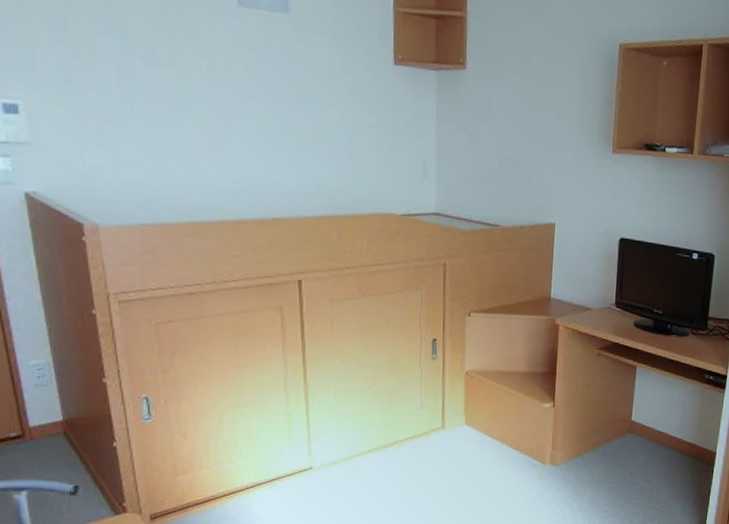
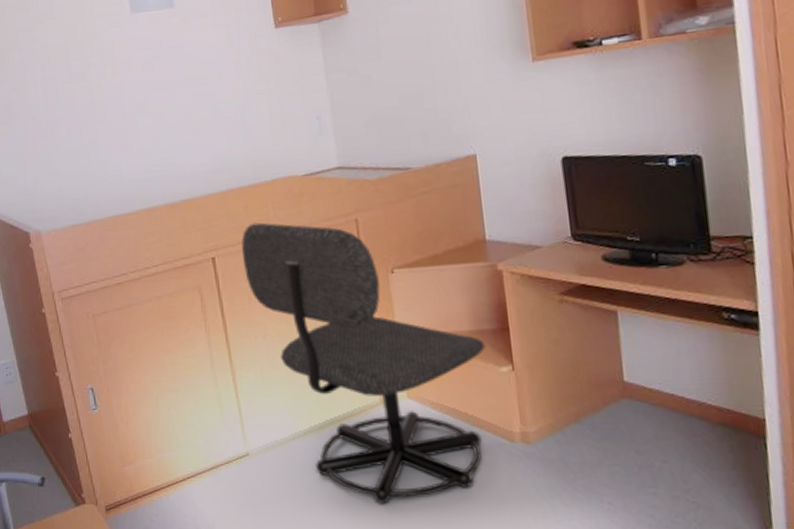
office chair: none [331,252,536,512] -> present [241,222,486,504]

